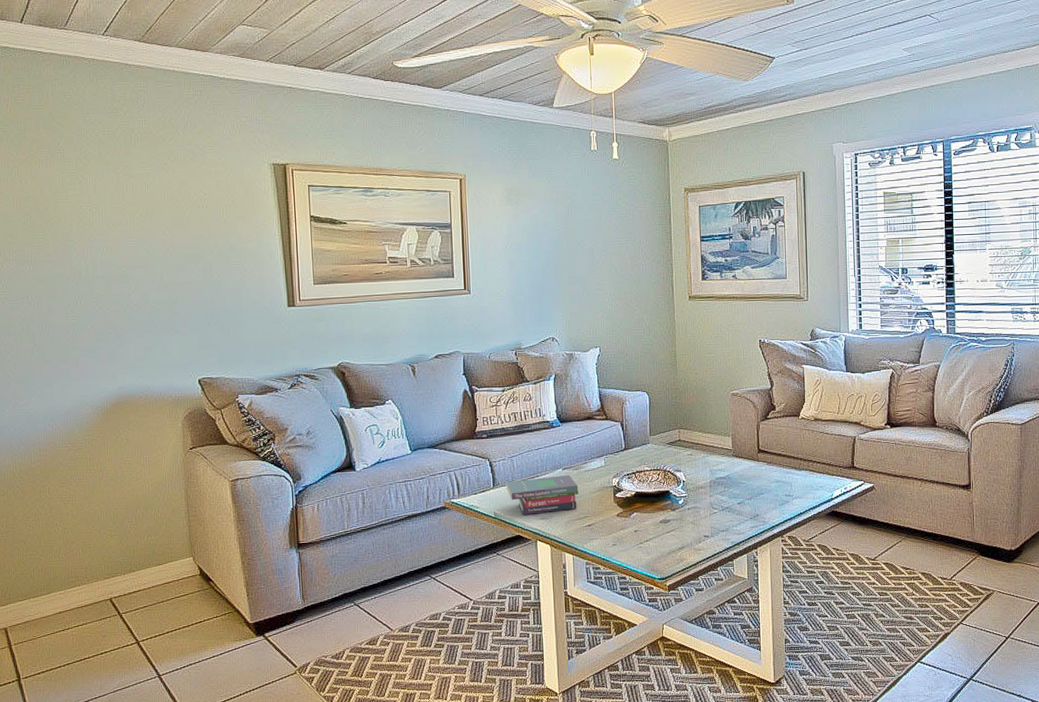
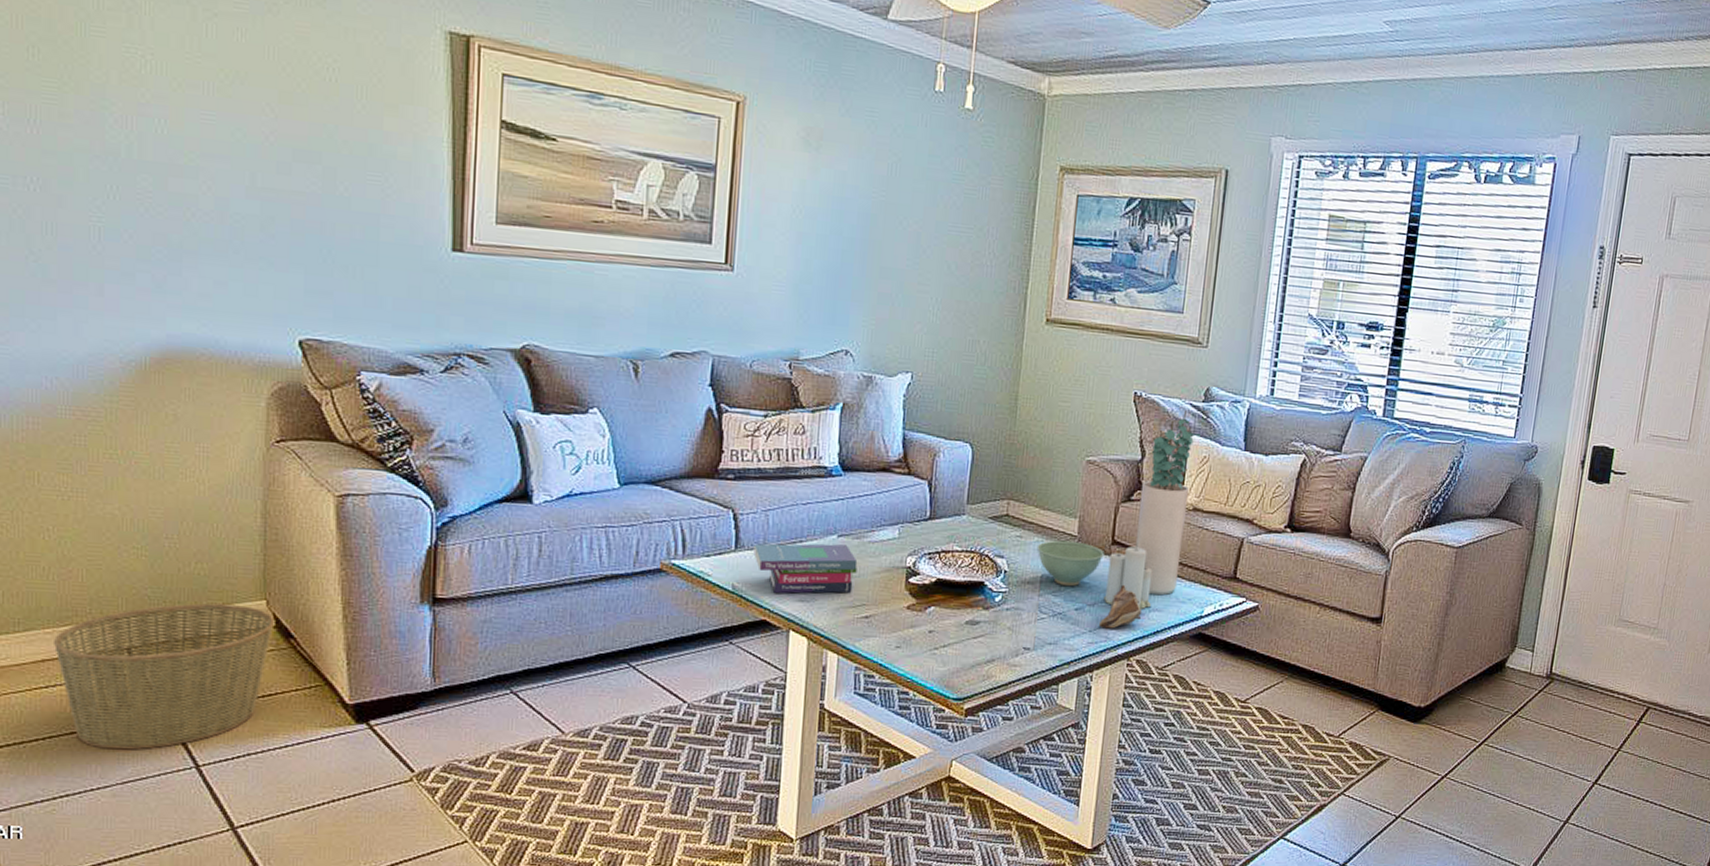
basket: none [66,562,200,669] -> present [54,603,275,750]
bowl: none [704,453,753,488] -> present [1037,540,1104,587]
seashell: none [756,481,788,516] -> present [1098,584,1143,629]
candle: none [758,449,793,498] -> present [1104,543,1153,609]
vase: none [773,348,811,487] -> present [1134,410,1194,596]

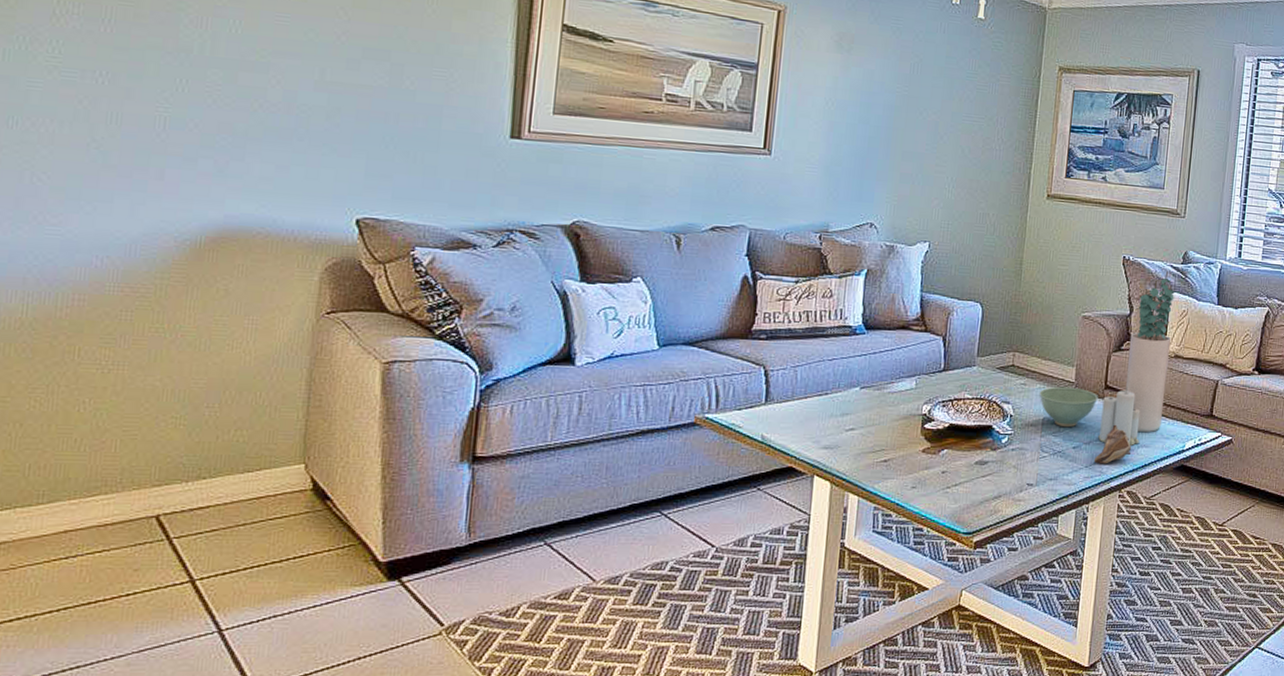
basket: present [54,603,275,750] -> none [78,469,313,618]
books: present [753,543,858,594] -> none [782,395,878,443]

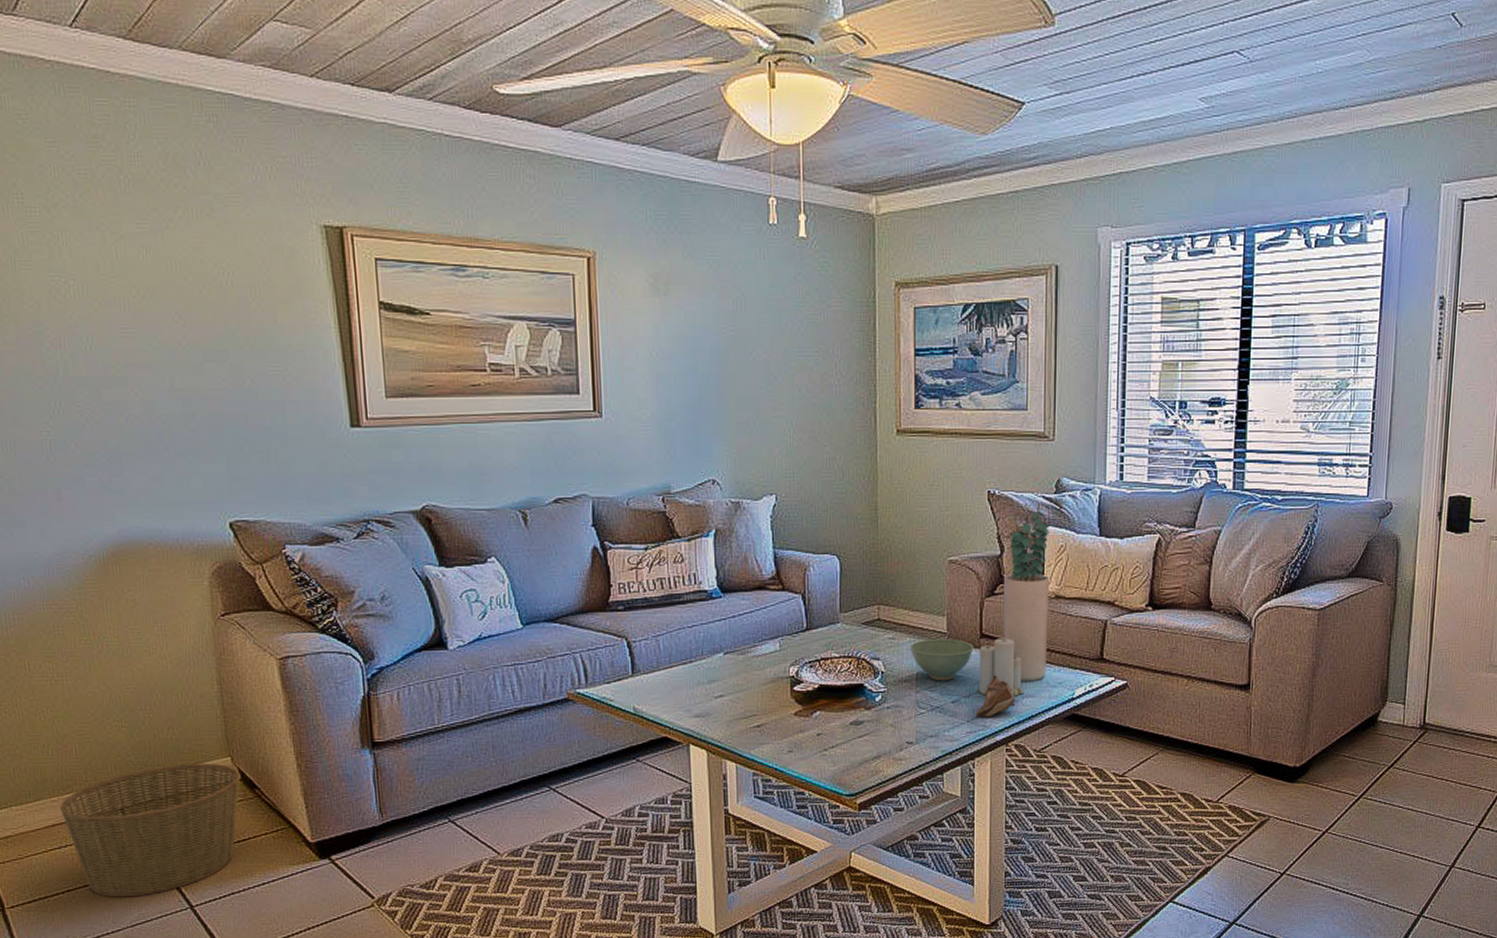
basket: none [78,469,313,618] -> present [60,763,241,898]

